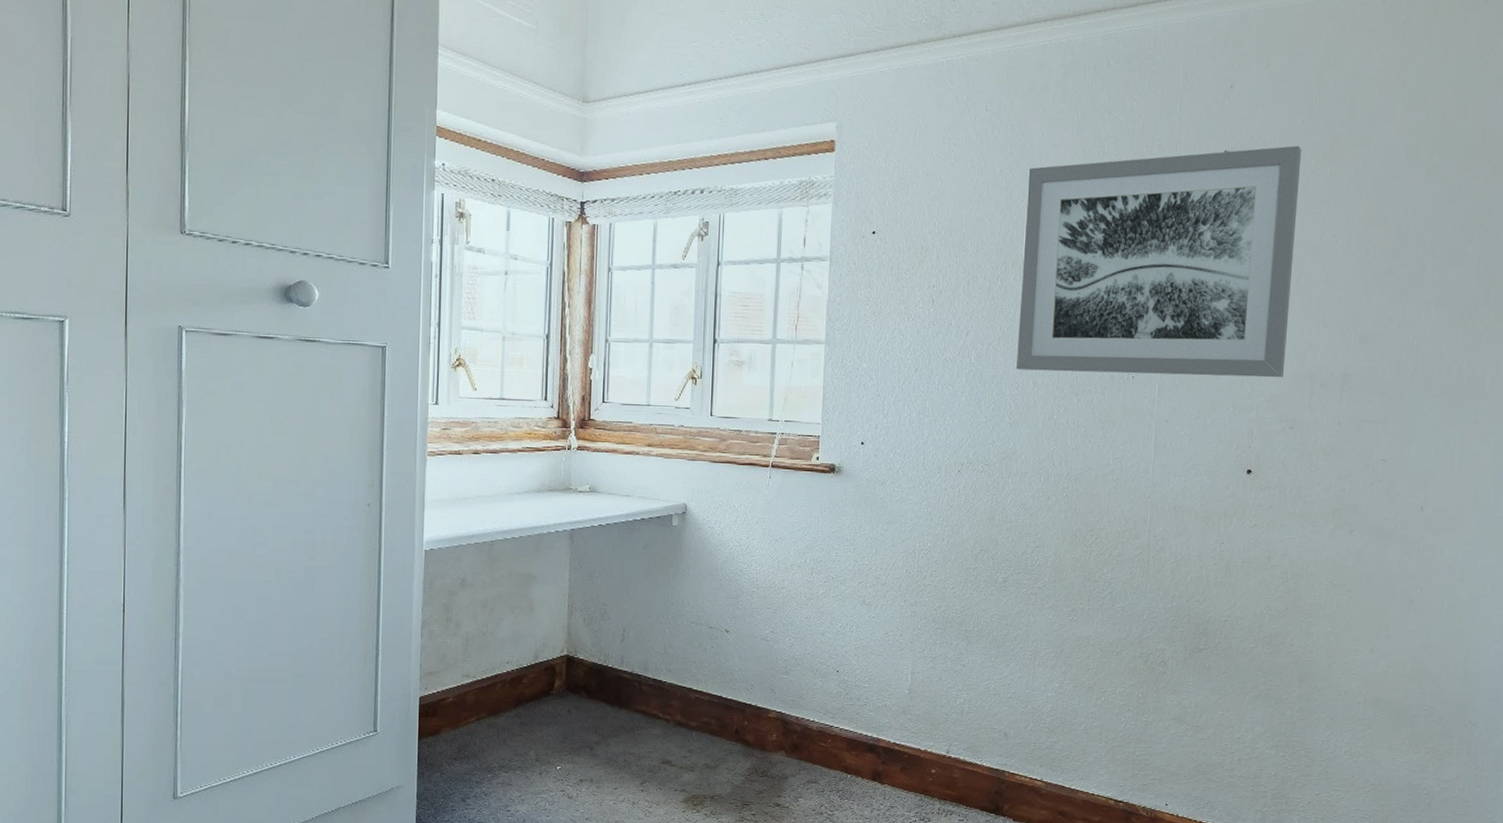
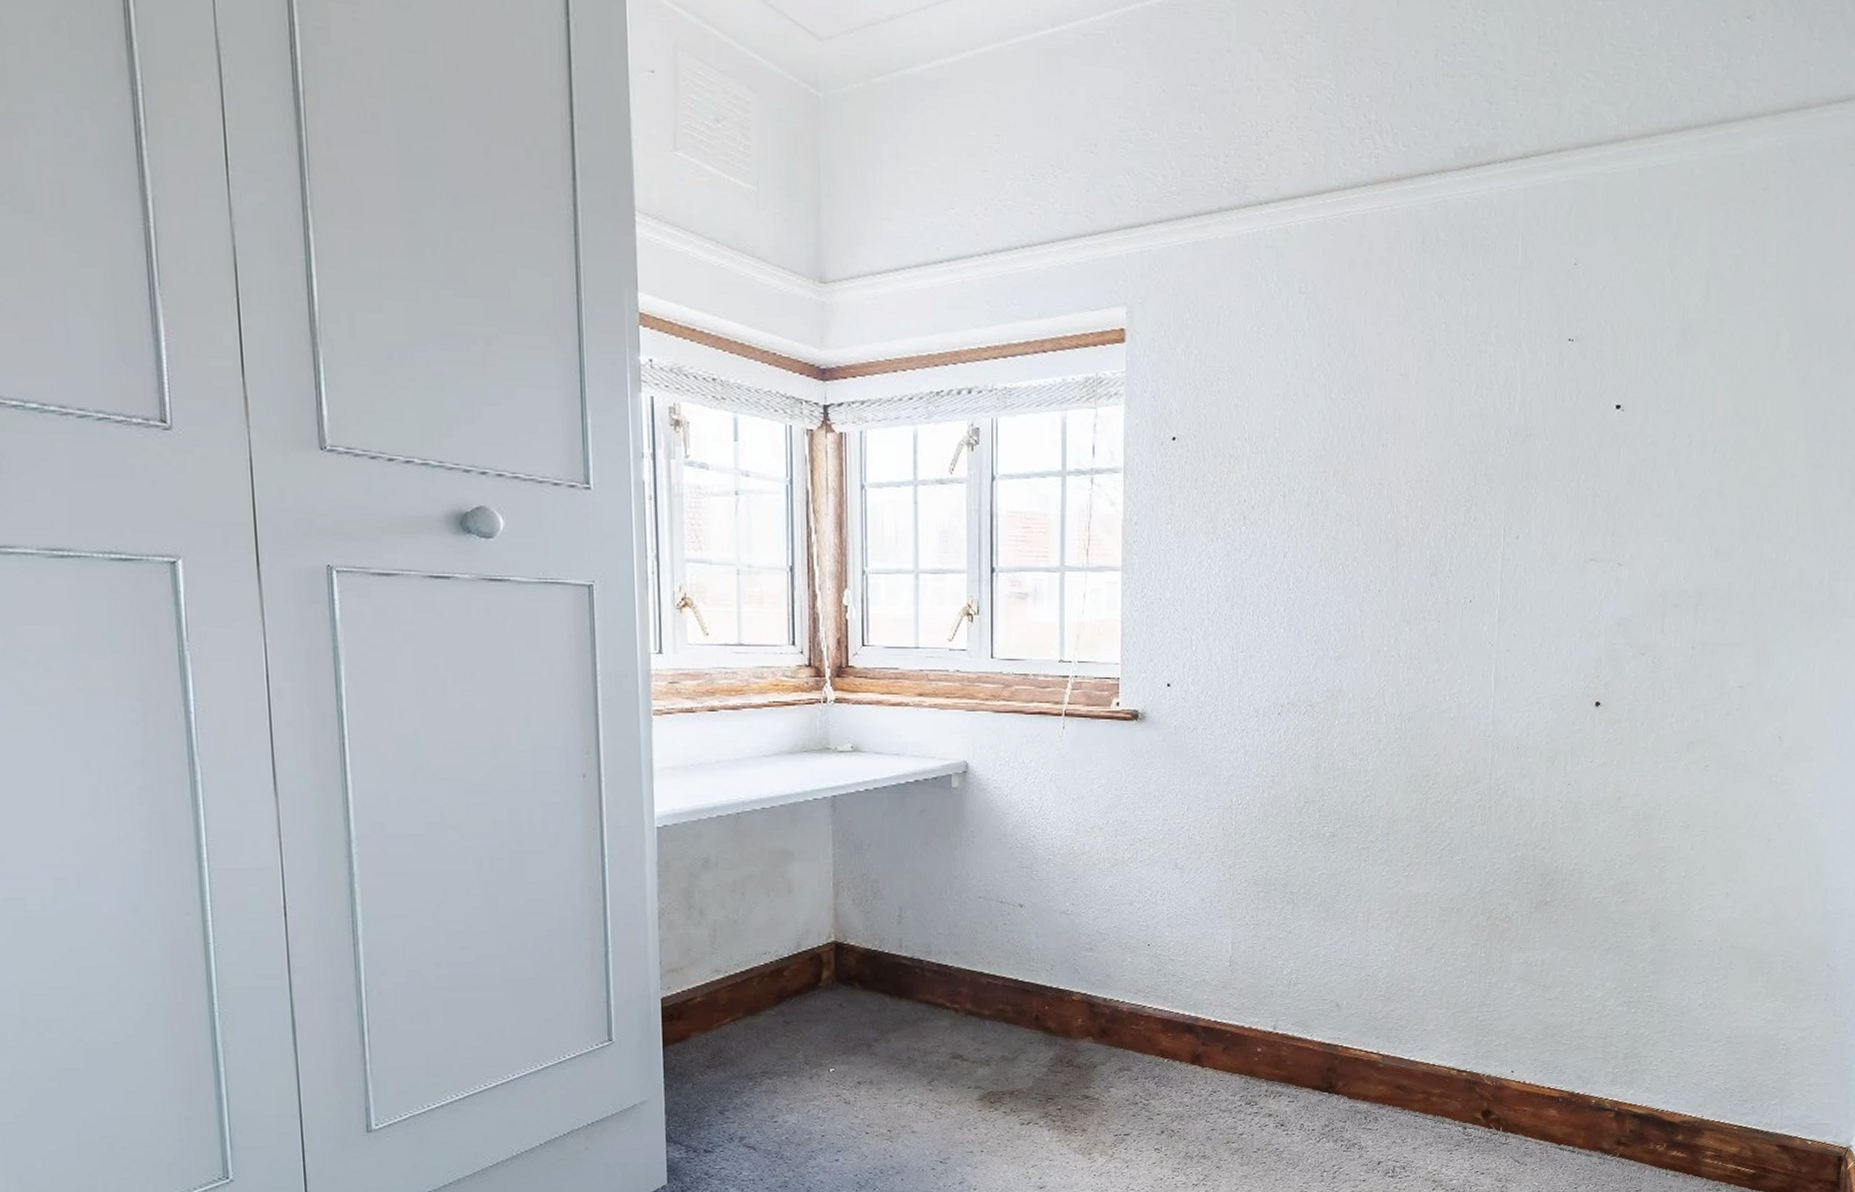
wall art: present [1016,145,1302,378] -> none [1341,332,1653,599]

